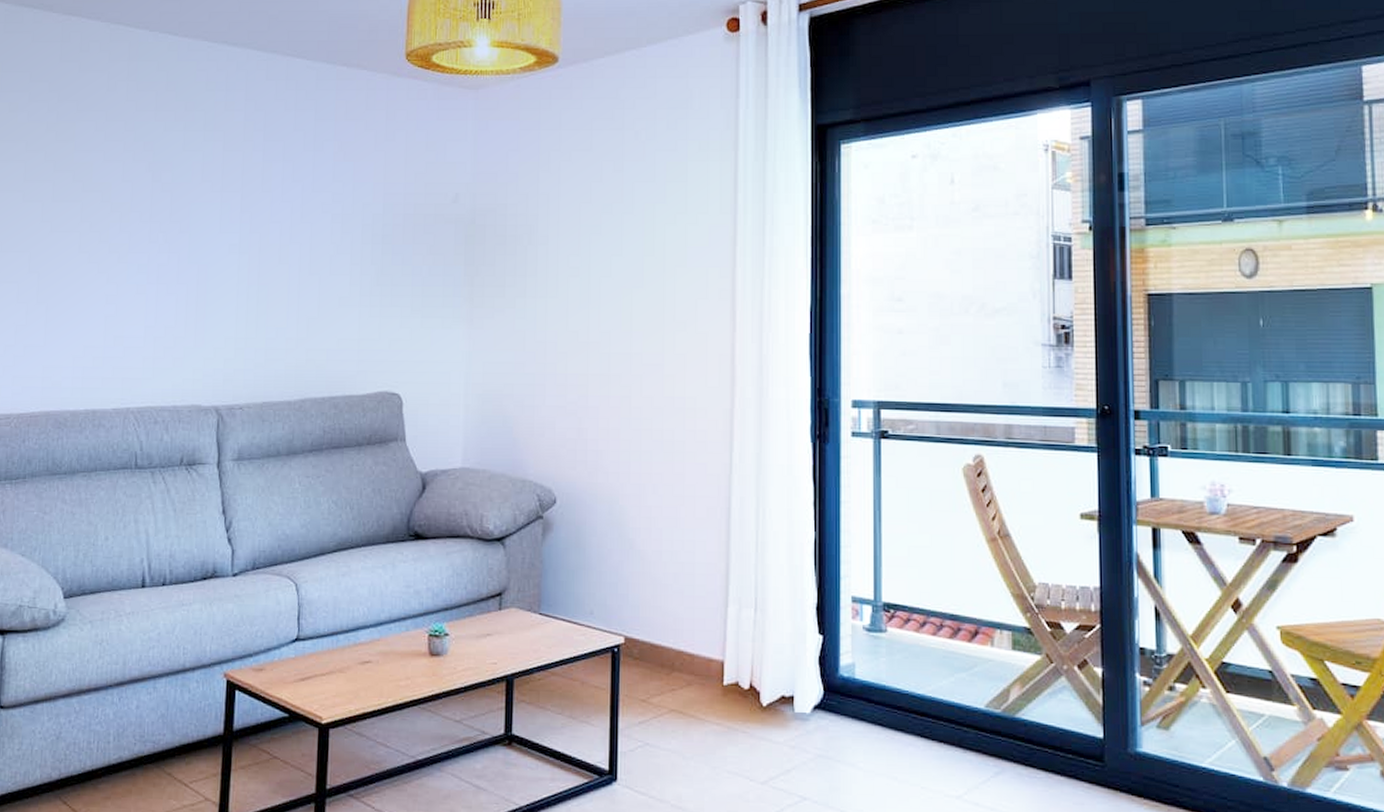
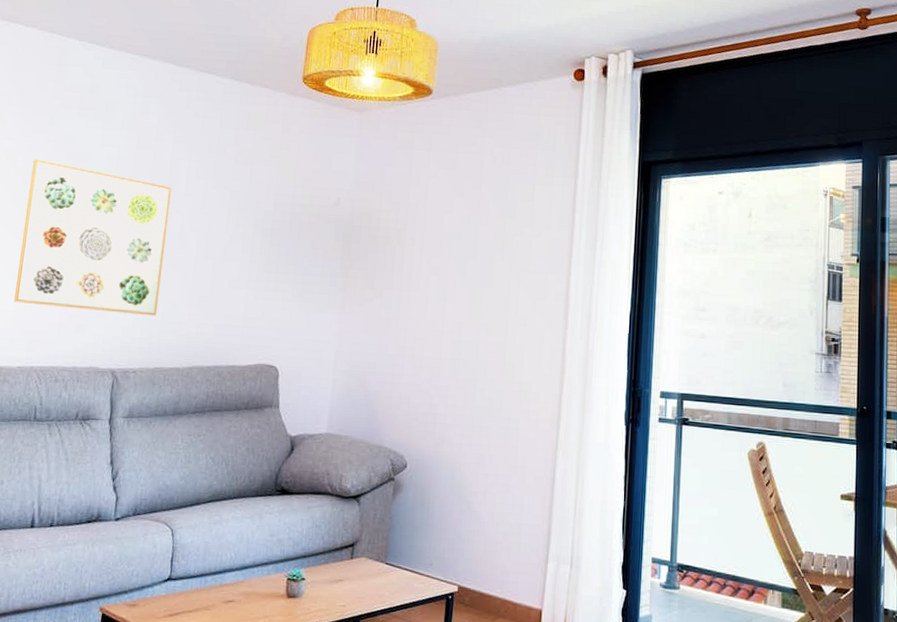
wall art: none [103,172,266,343] -> present [14,159,172,316]

